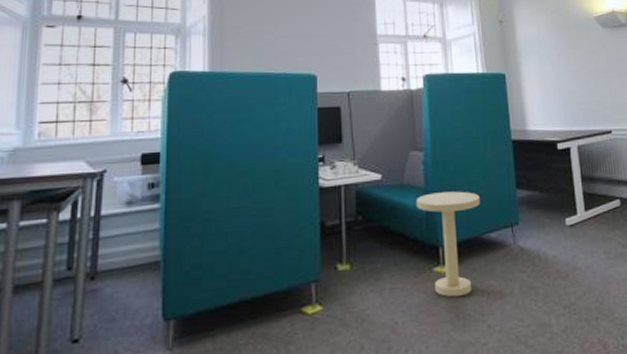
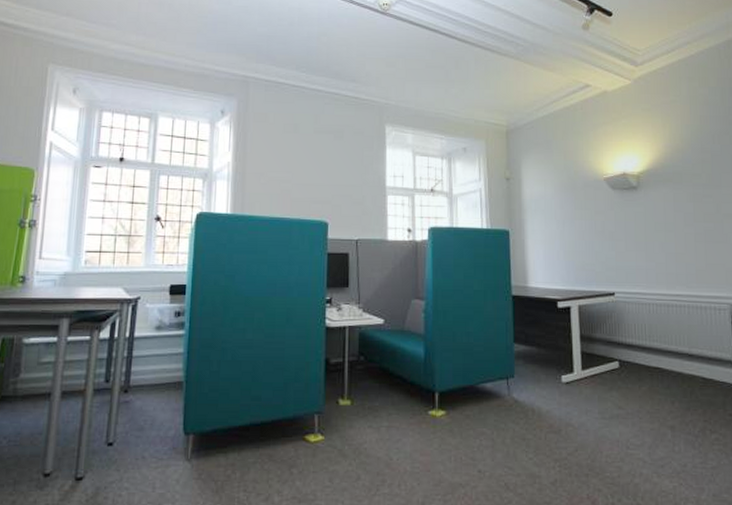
side table: present [415,191,480,297] -> none [415,340,477,441]

